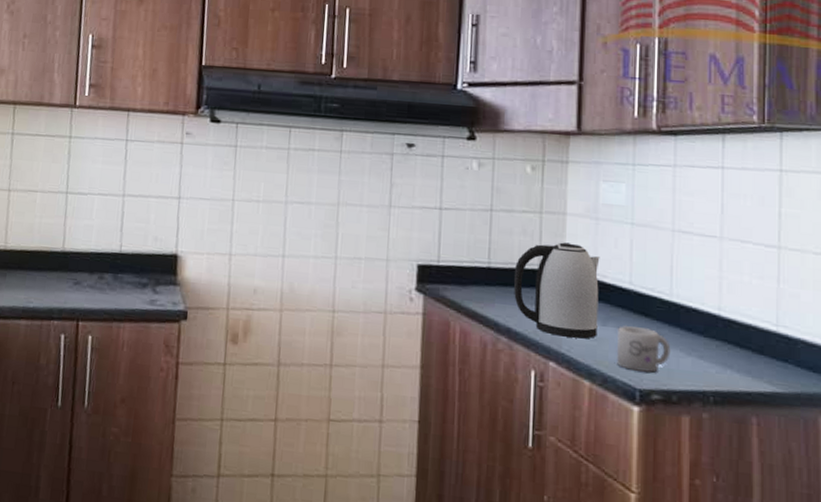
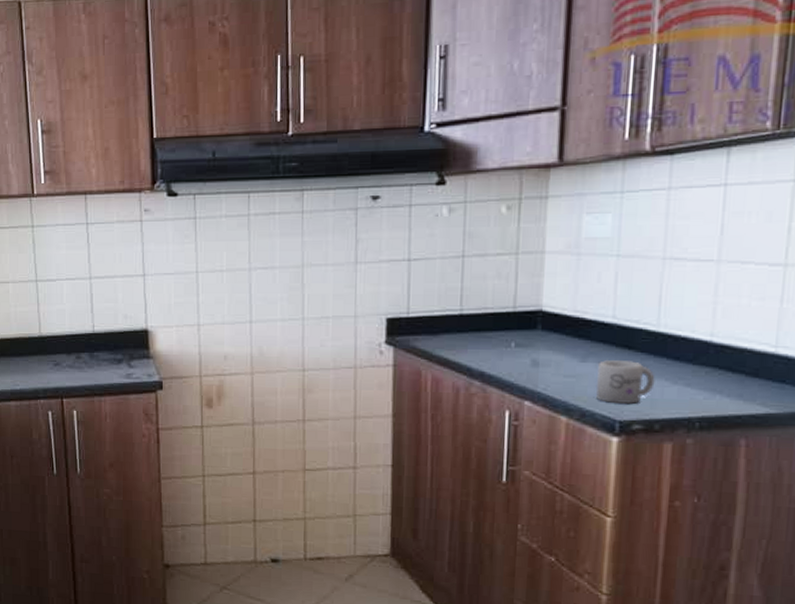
kettle: present [513,242,600,339] -> none [487,282,581,376]

